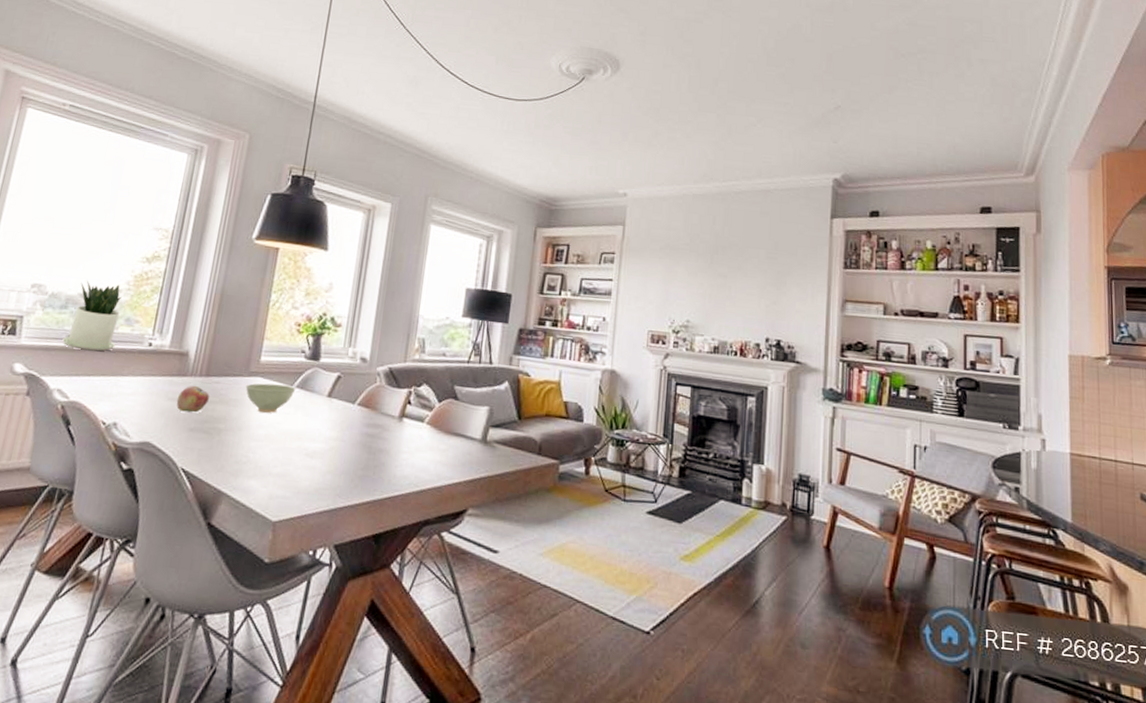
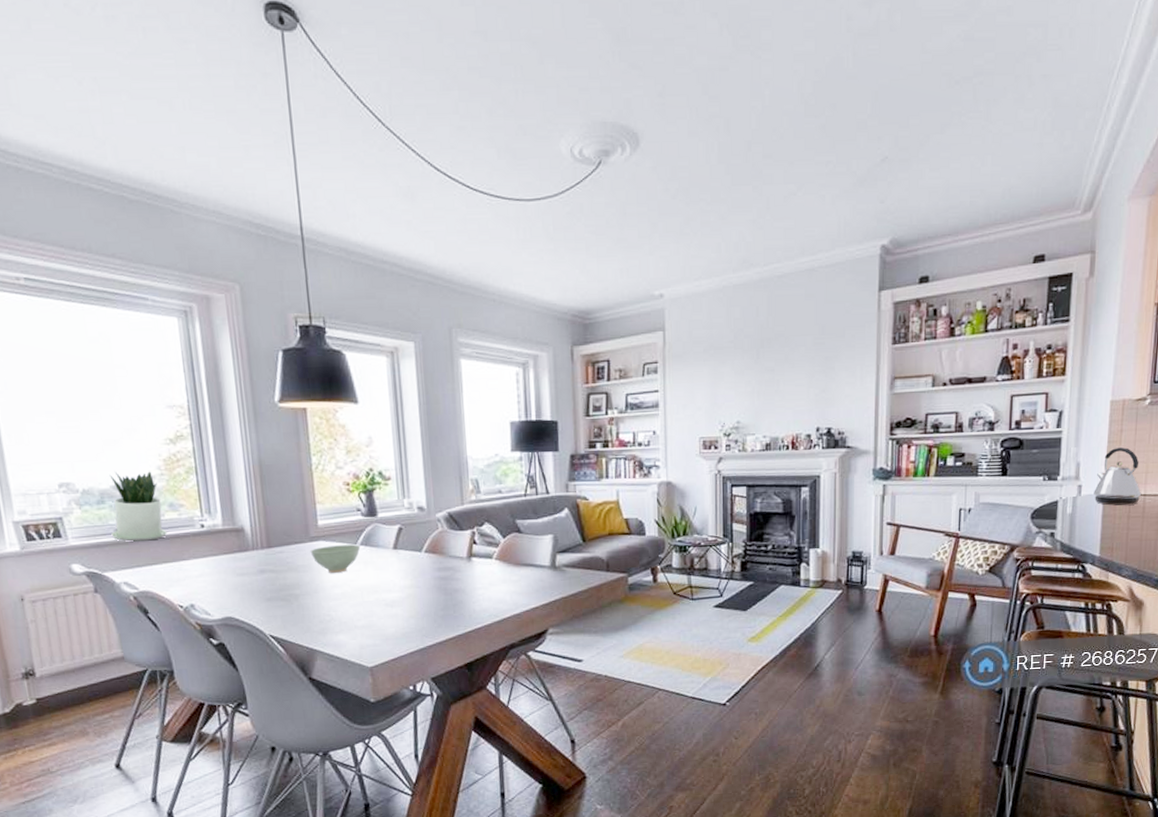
fruit: present [176,385,210,413] -> none [245,558,278,584]
kettle: none [1059,404,1113,470] -> present [1093,446,1142,506]

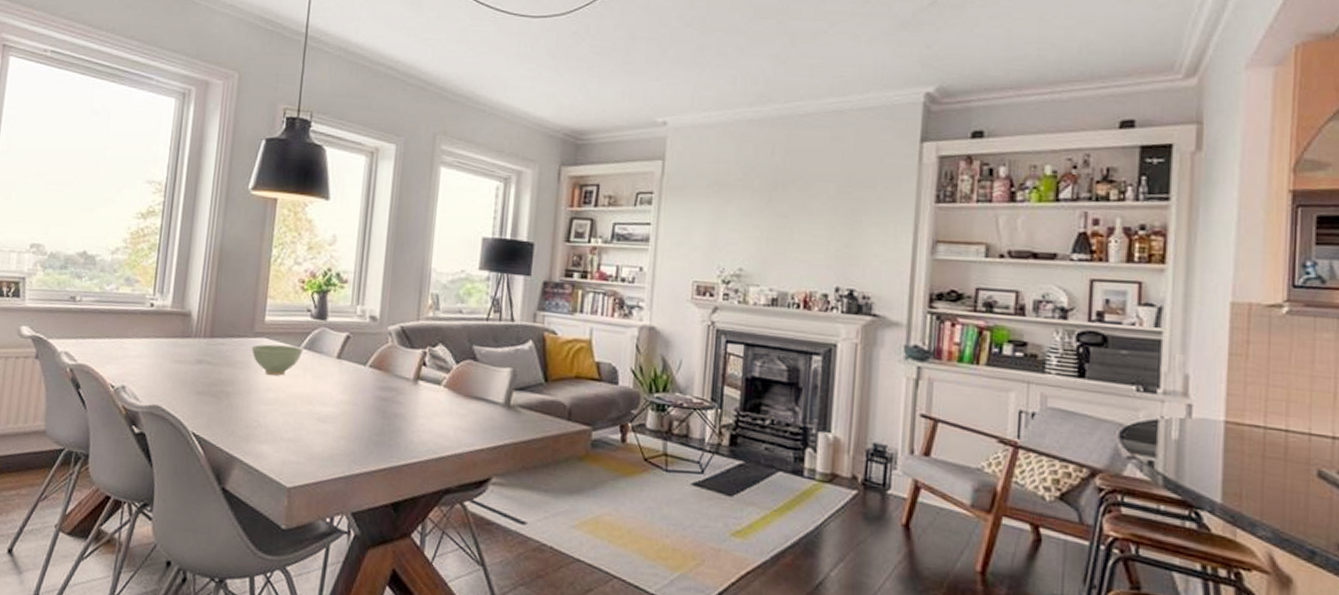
planter: present [109,471,168,542] -> none [65,239,120,313]
kettle: present [1093,446,1142,506] -> none [1210,362,1283,441]

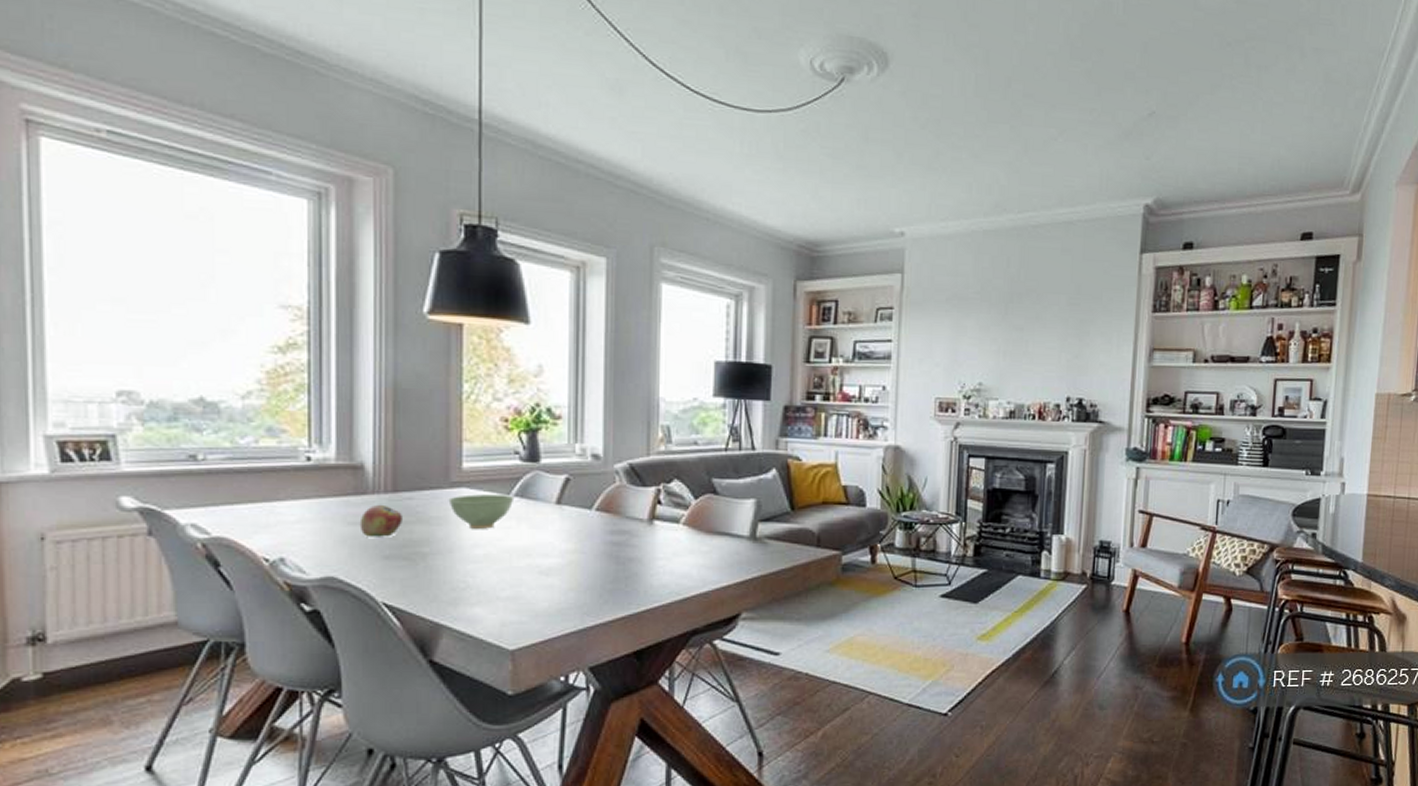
fruit: none [182,347,215,376] -> present [359,504,402,537]

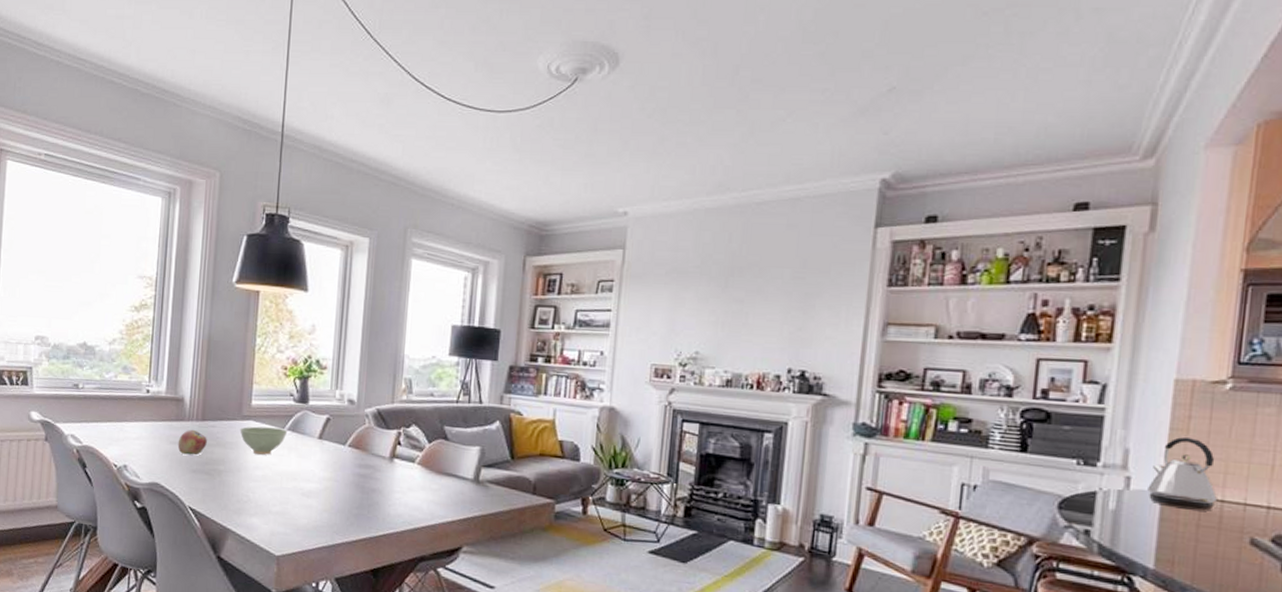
kettle: none [1357,444,1406,508] -> present [1147,436,1219,511]

